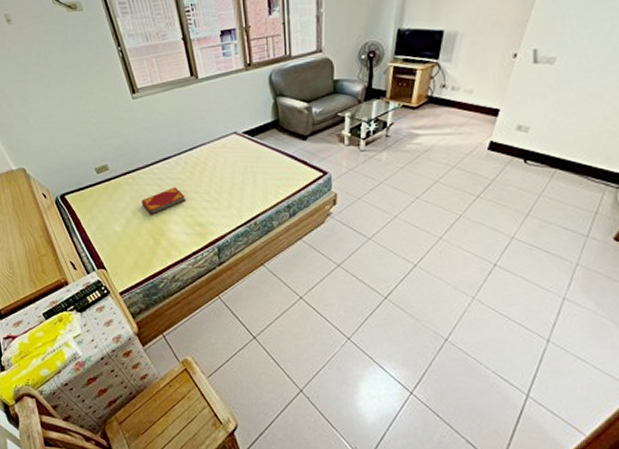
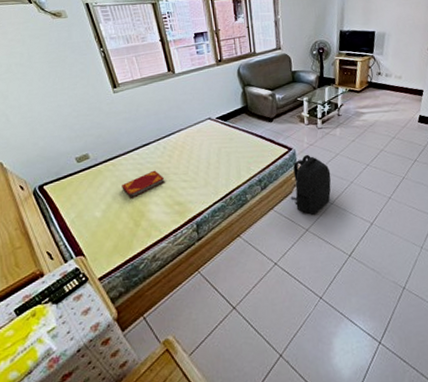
backpack: none [322,180,372,251] -> present [290,154,331,216]

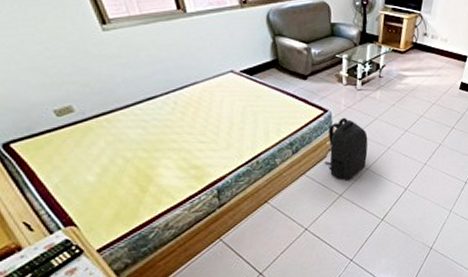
hardback book: present [122,170,165,198] -> none [121,129,177,161]

